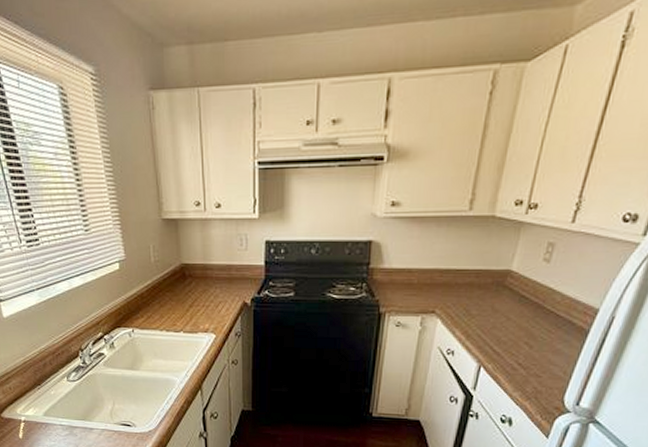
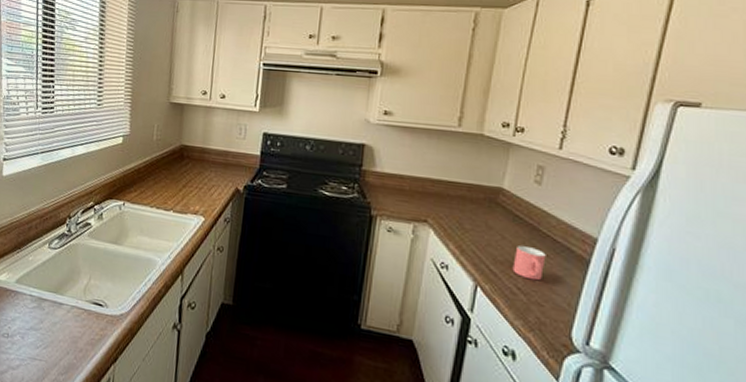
mug: none [515,325,548,355] -> present [512,246,546,281]

